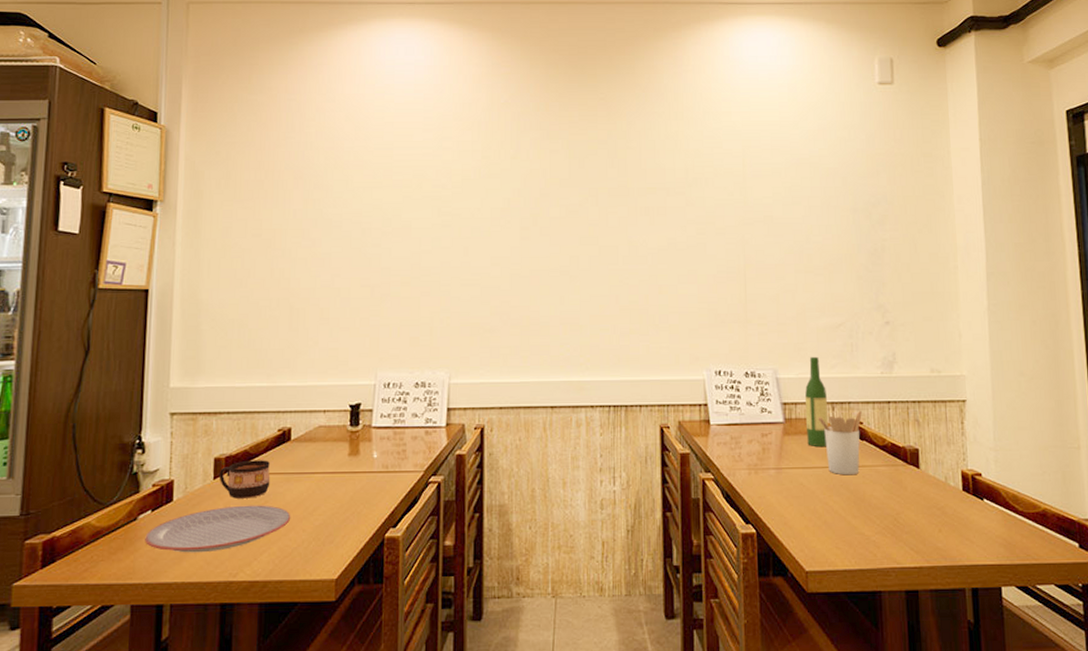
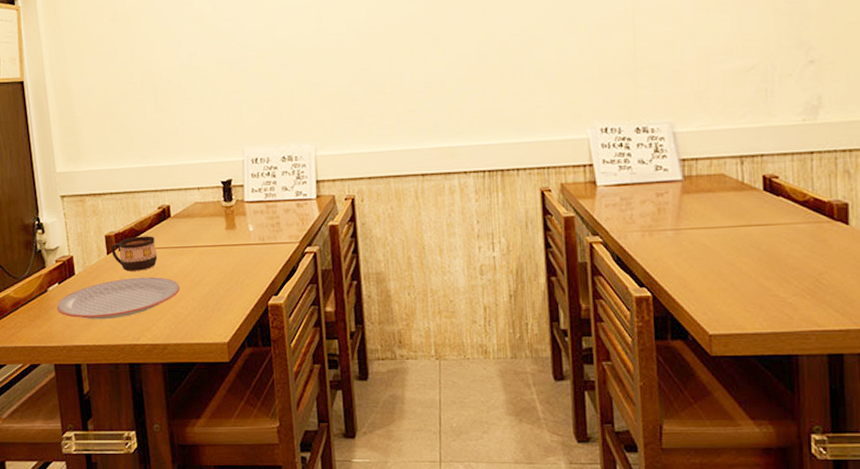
wine bottle: present [804,356,829,446] -> none [707,105,737,205]
utensil holder: present [817,410,862,476] -> none [723,163,778,235]

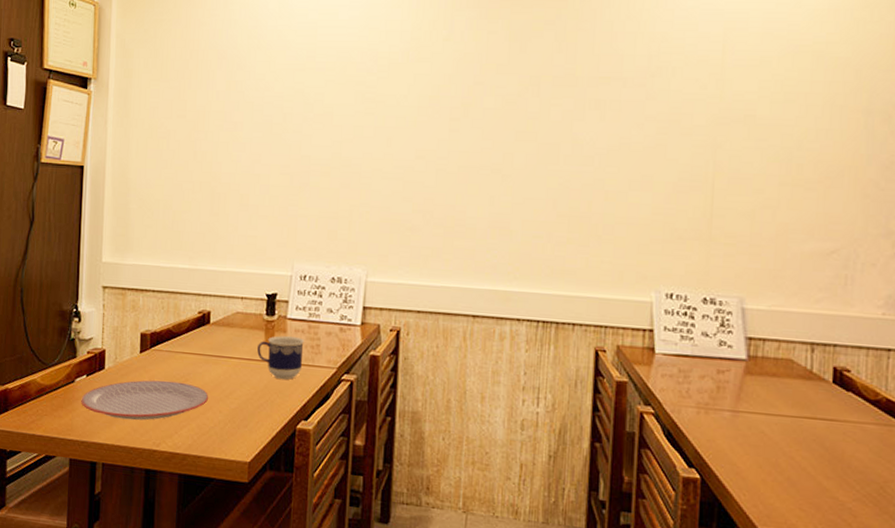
cup: present [111,236,158,271] -> none [144,338,191,375]
cup: none [220,218,265,260] -> present [257,336,304,380]

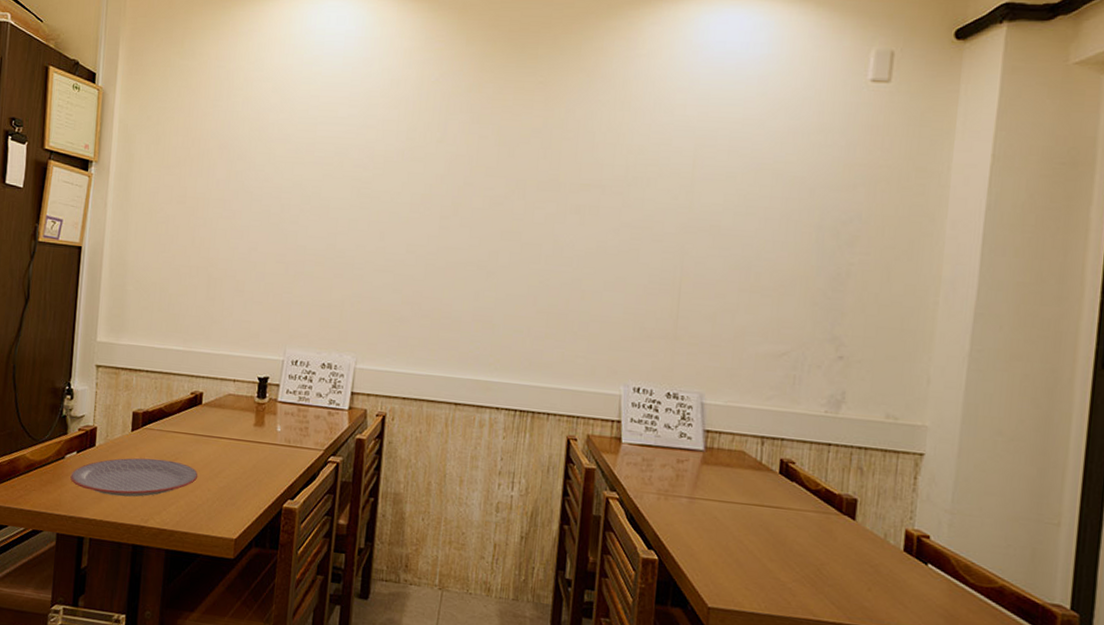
cup: present [257,336,304,380] -> none [247,418,293,460]

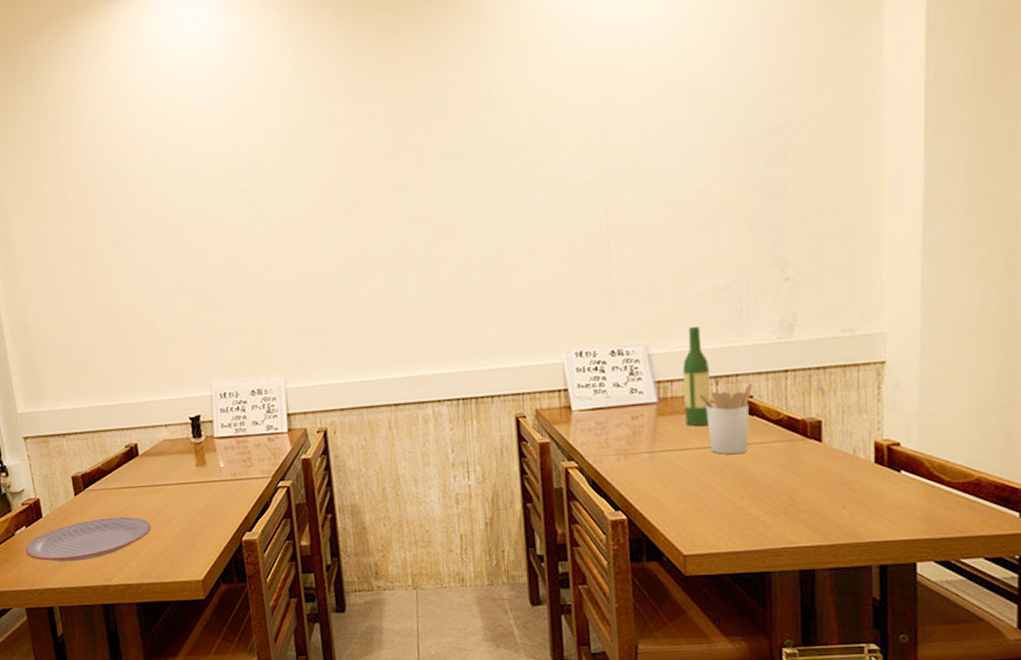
wine bottle: none [728,384,758,482] -> present [682,326,712,426]
utensil holder: none [743,448,796,517] -> present [698,382,752,455]

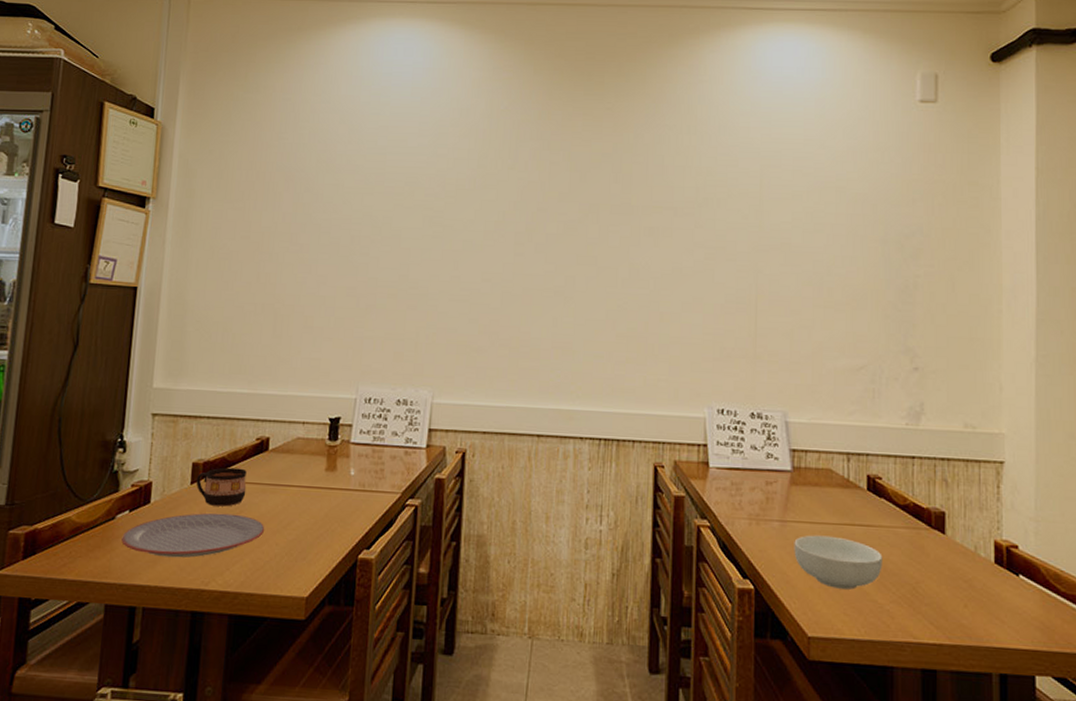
cup: none [78,475,127,512] -> present [196,467,247,507]
cereal bowl: none [664,459,757,508] -> present [794,535,883,590]
wine bottle: present [682,326,712,426] -> none [816,400,843,501]
utensil holder: present [698,382,752,455] -> none [830,463,881,536]

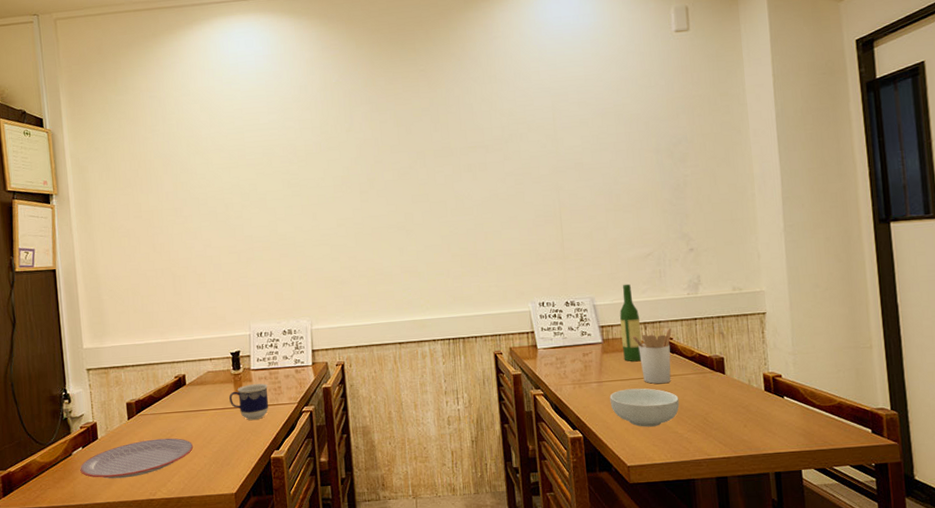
cup: present [196,467,247,507] -> none [131,402,174,434]
cup: none [318,461,368,507] -> present [229,383,269,420]
wine bottle: none [816,400,843,501] -> present [619,284,642,361]
utensil holder: none [830,463,881,536] -> present [632,327,672,384]

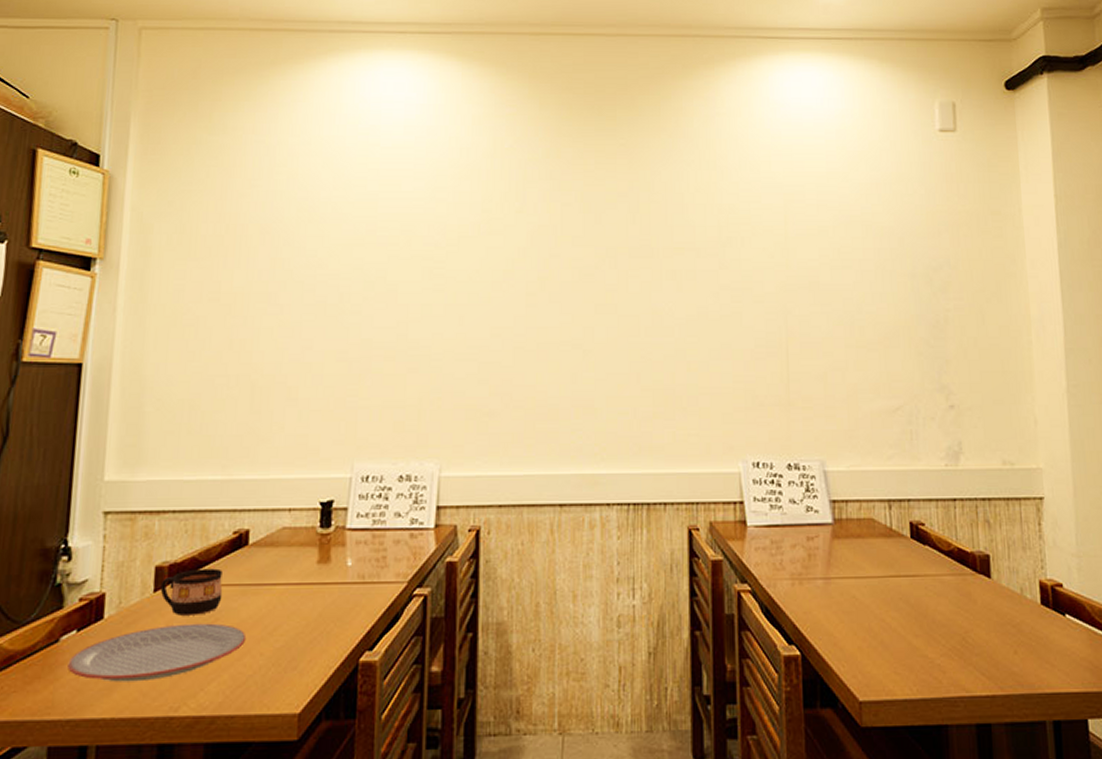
cup: none [131,402,174,434] -> present [160,568,223,616]
cup: present [229,383,269,420] -> none [309,550,367,603]
cereal bowl: present [609,388,679,427] -> none [839,590,931,646]
wine bottle: present [619,284,642,361] -> none [857,445,885,552]
utensil holder: present [632,327,672,384] -> none [872,509,924,587]

